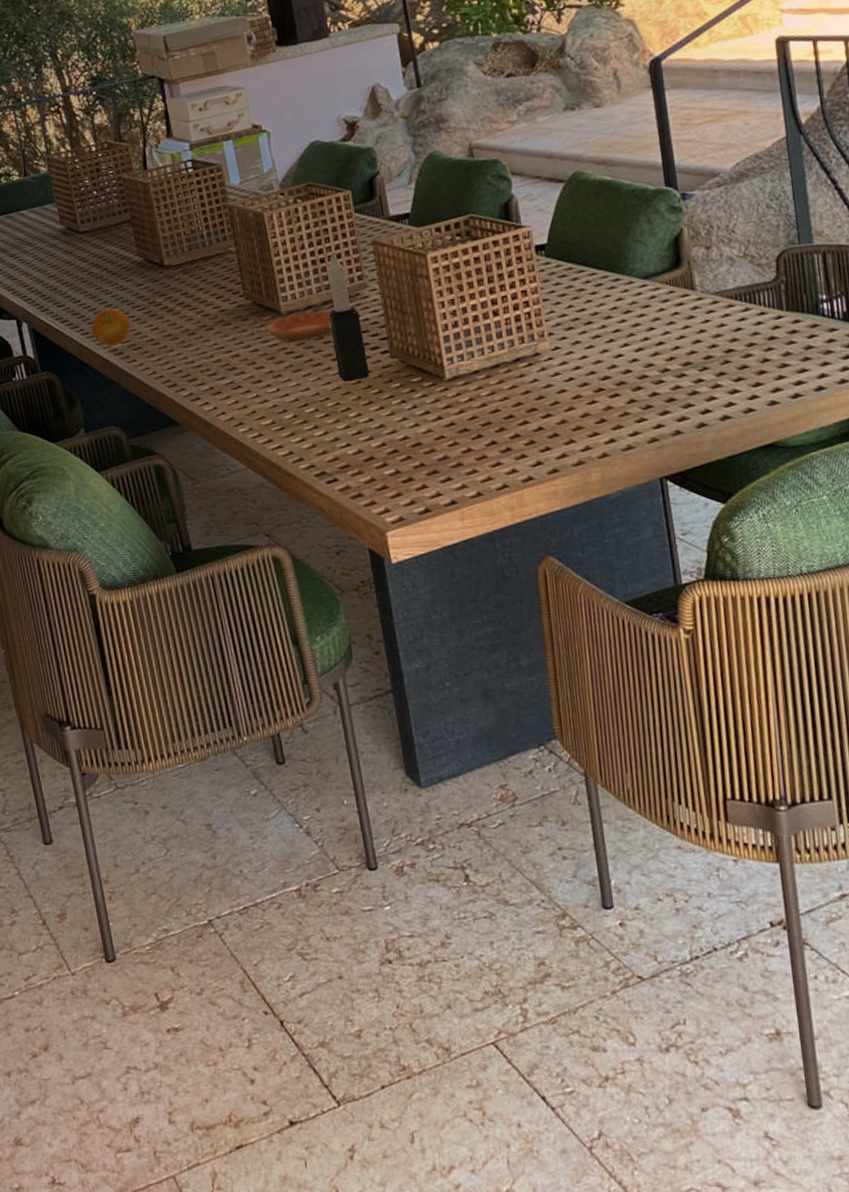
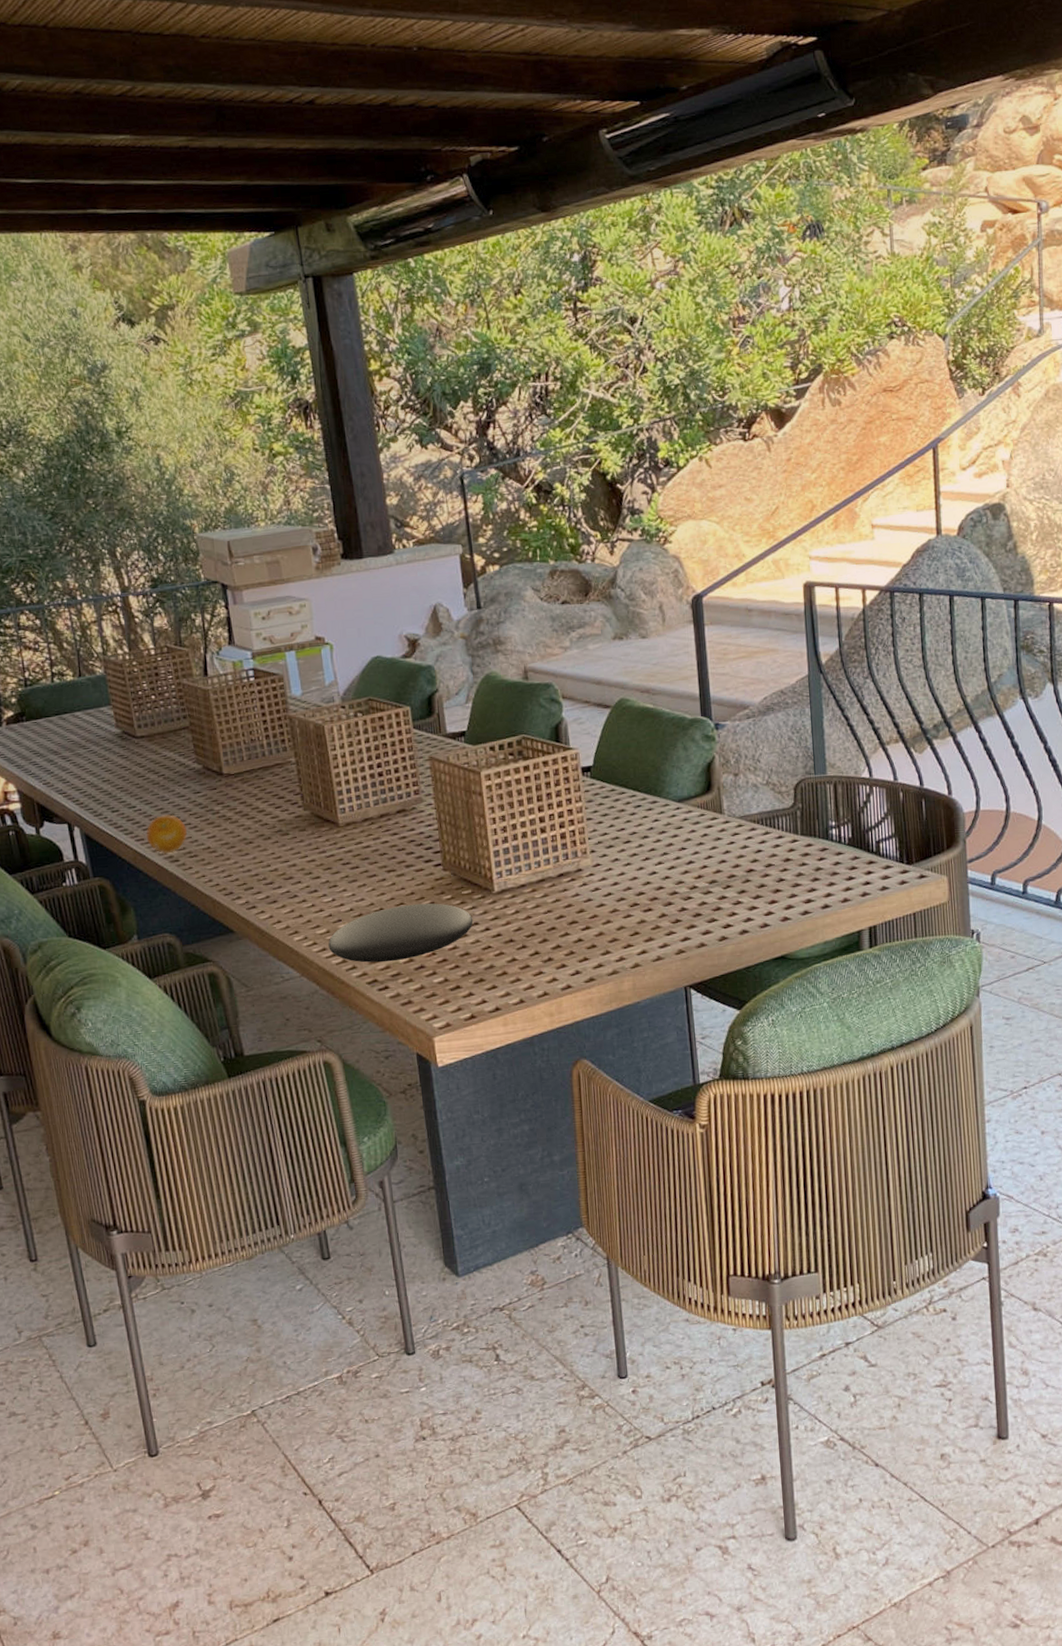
saucer: present [268,310,333,343] -> none [325,823,389,854]
plate: none [274,391,425,454] -> present [328,903,474,963]
candle: present [327,250,370,382] -> none [385,764,423,893]

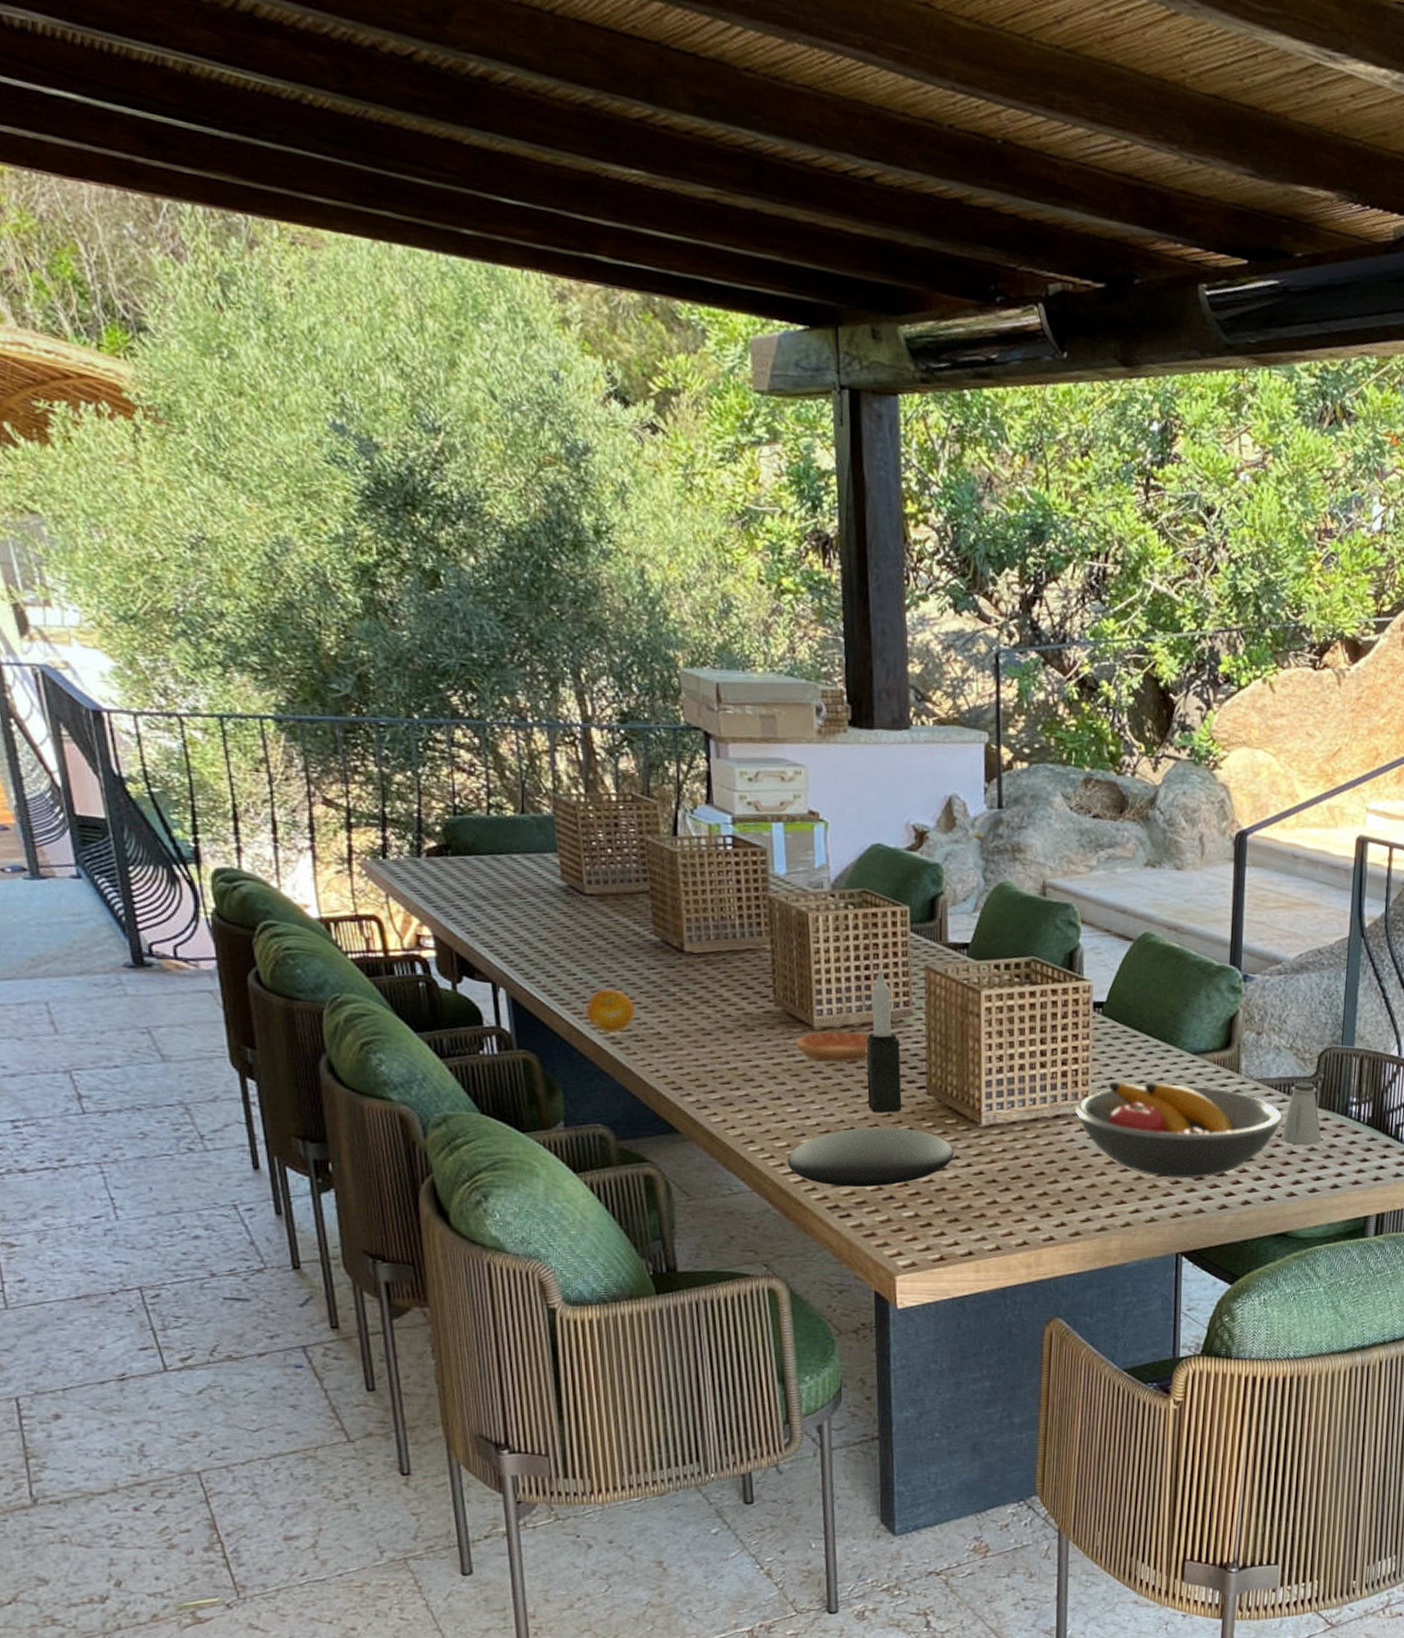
saucer: none [325,823,389,854] -> present [796,1031,870,1063]
candle: none [385,764,423,893] -> present [866,968,902,1114]
fruit bowl: none [575,830,768,918] -> present [1074,1081,1283,1179]
saltshaker: none [769,813,808,873] -> present [1281,1082,1322,1145]

